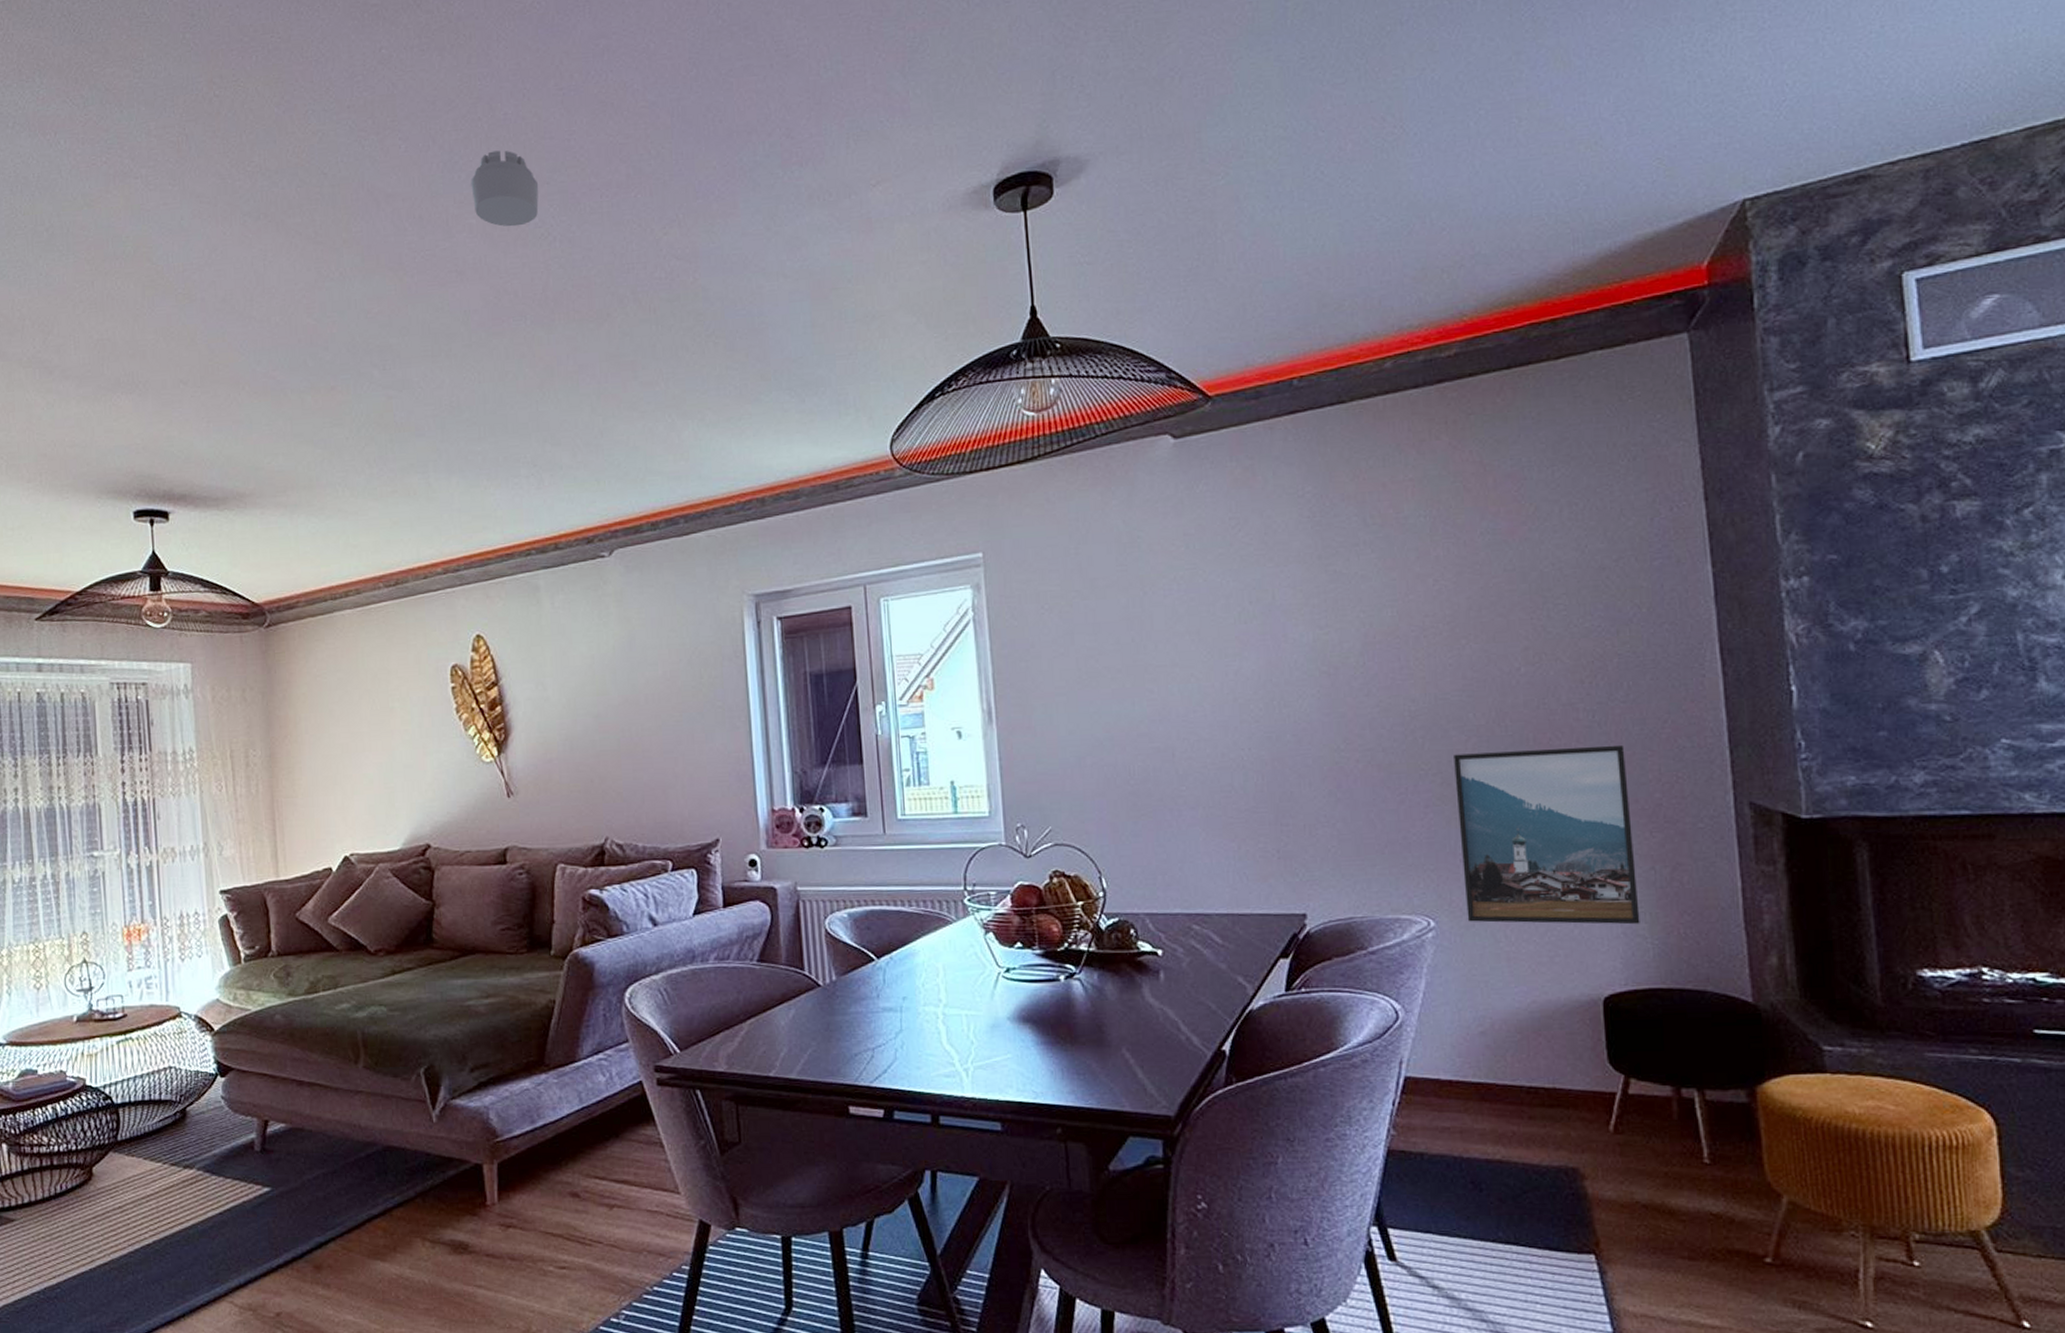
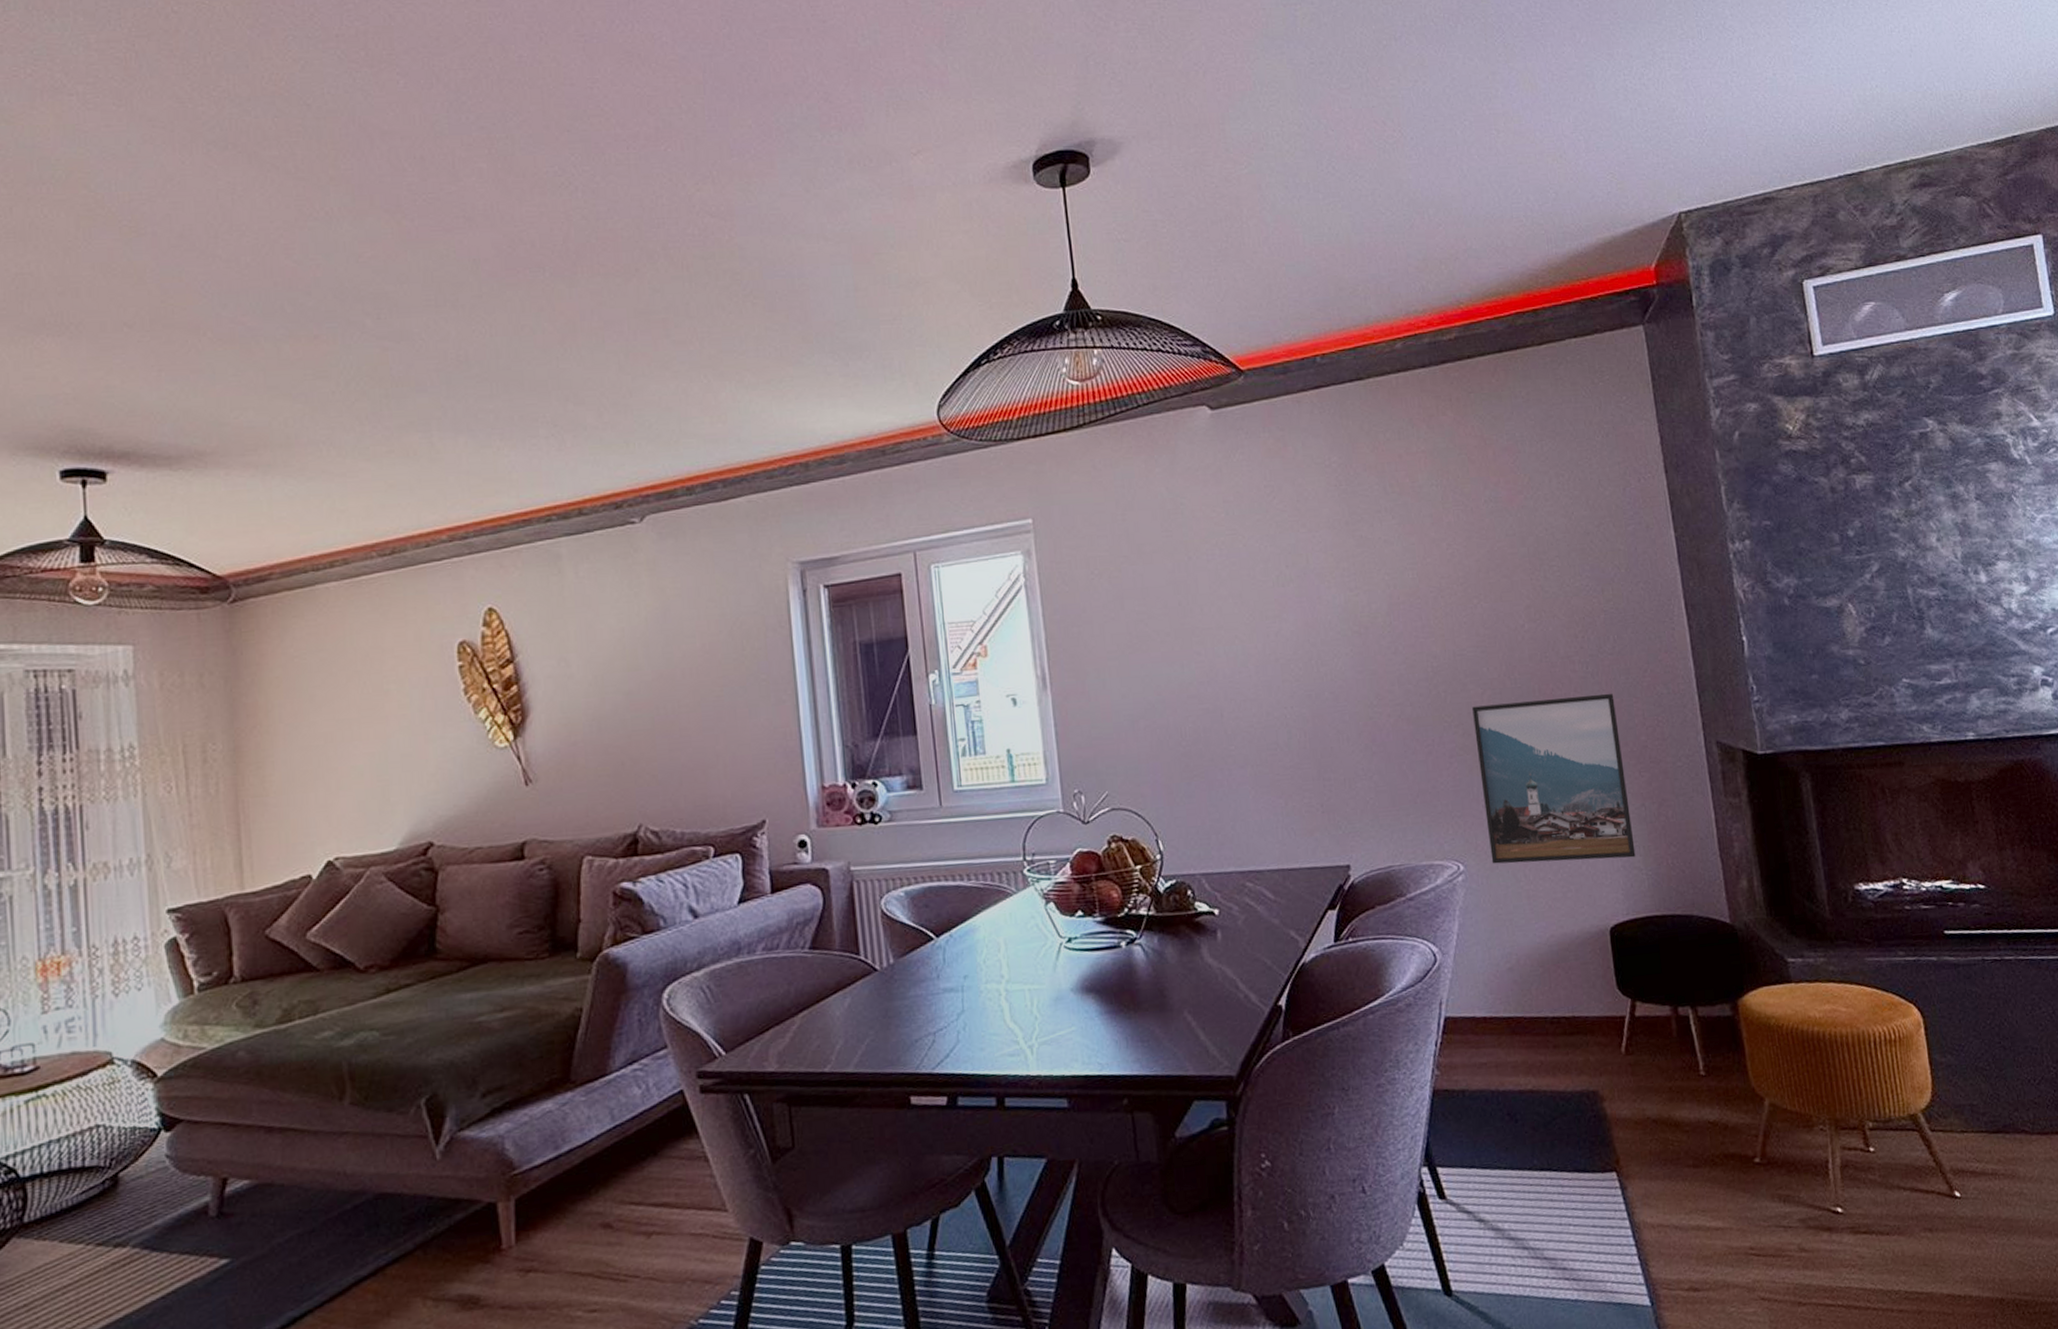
smoke detector: present [471,150,539,227] -> none [480,93,559,174]

